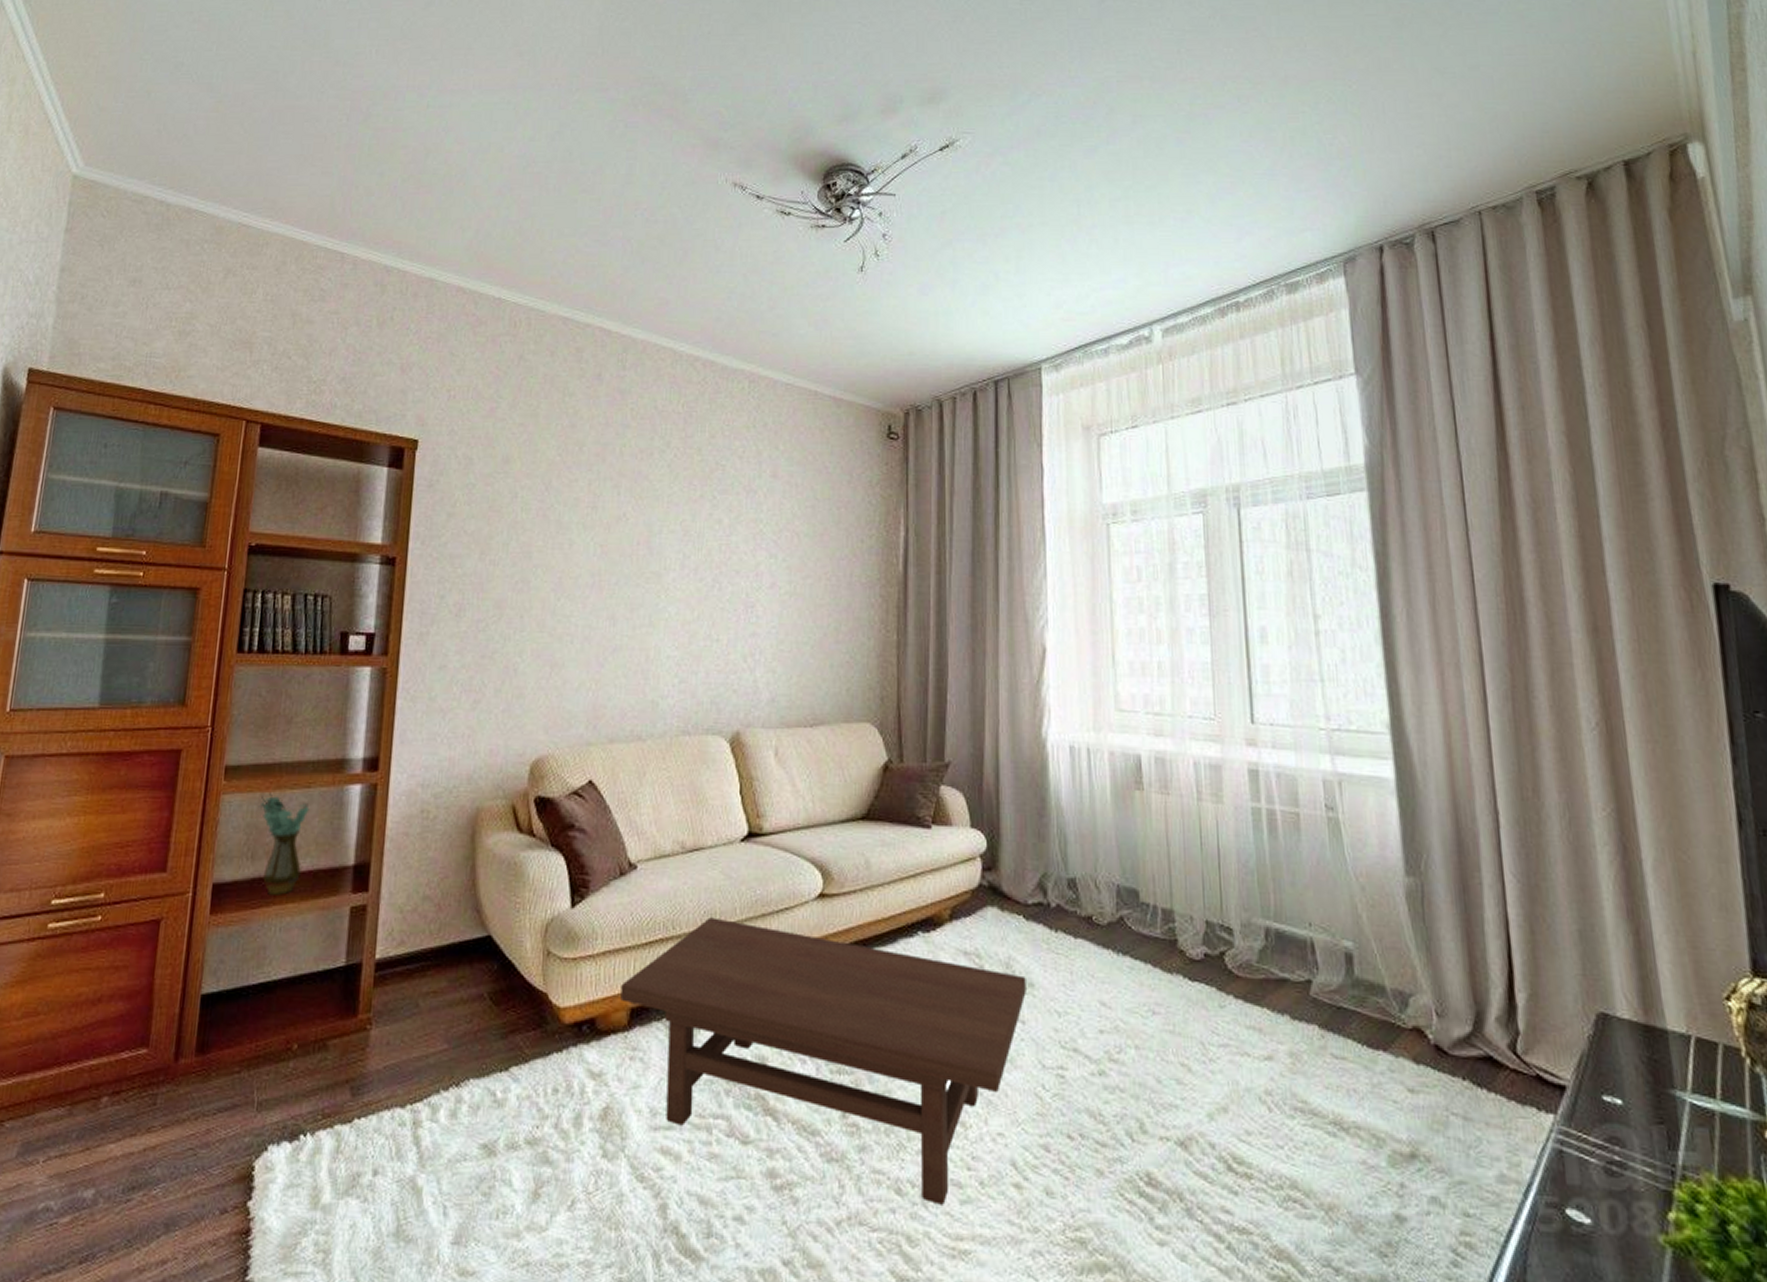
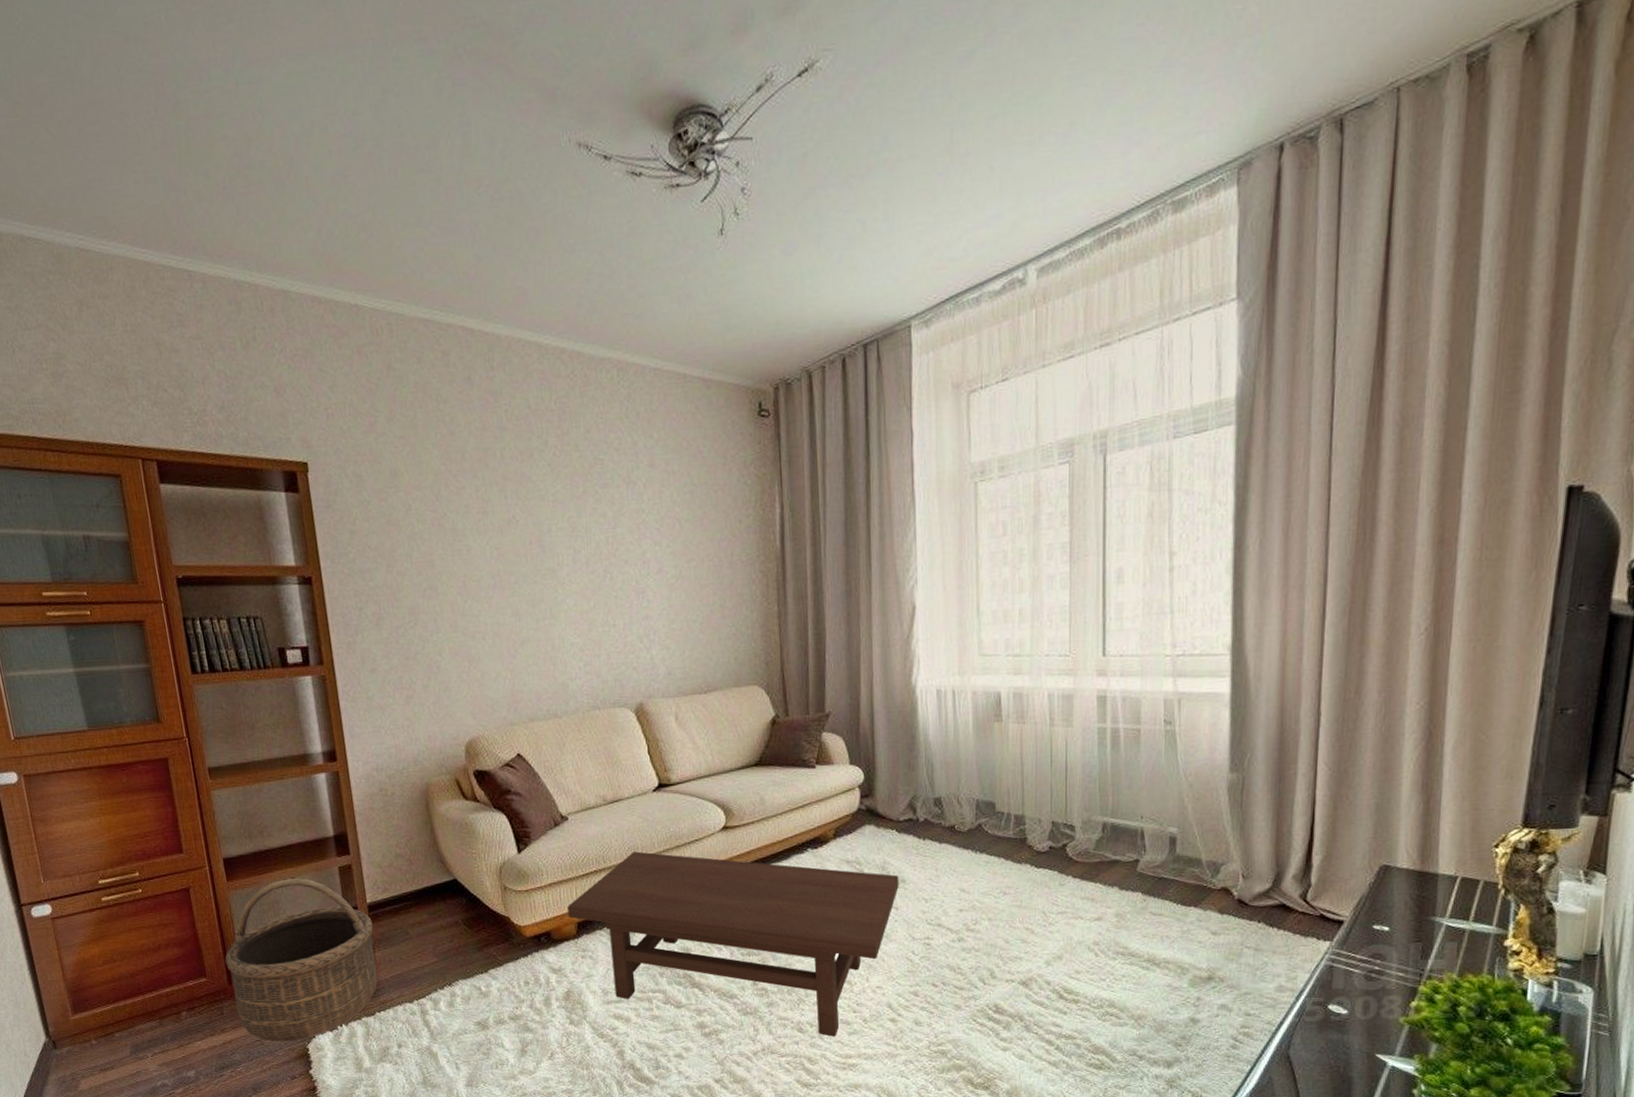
basket: none [174,917,377,1154] -> present [225,878,378,1042]
vase: present [260,794,310,895] -> none [245,787,292,863]

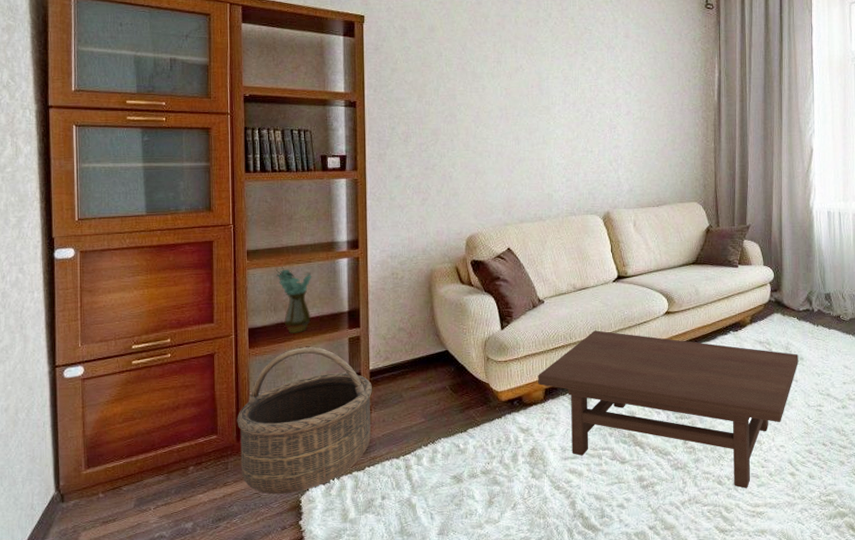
vase: none [245,787,292,863] -> present [276,268,312,333]

